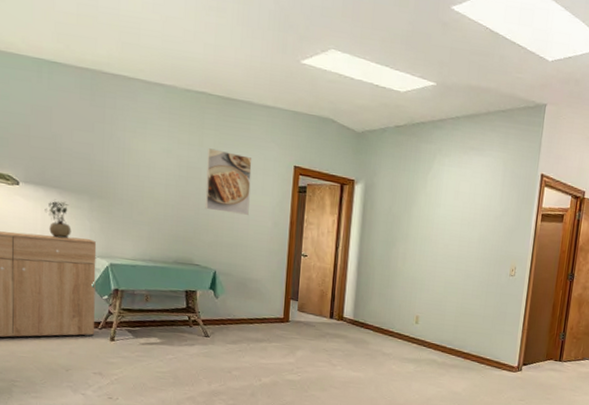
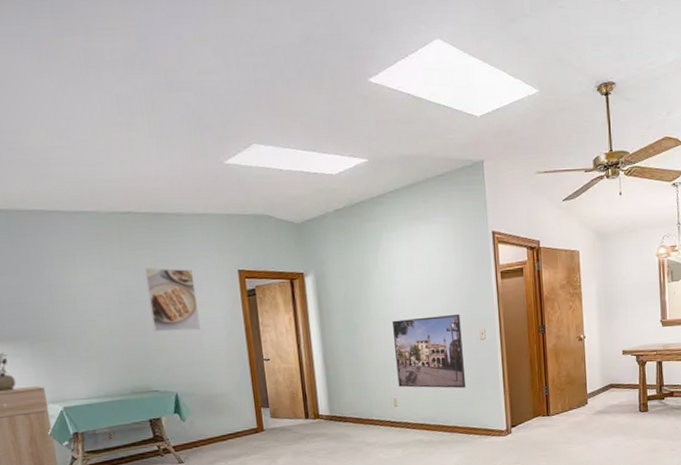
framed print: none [423,241,495,319] -> present [391,313,466,389]

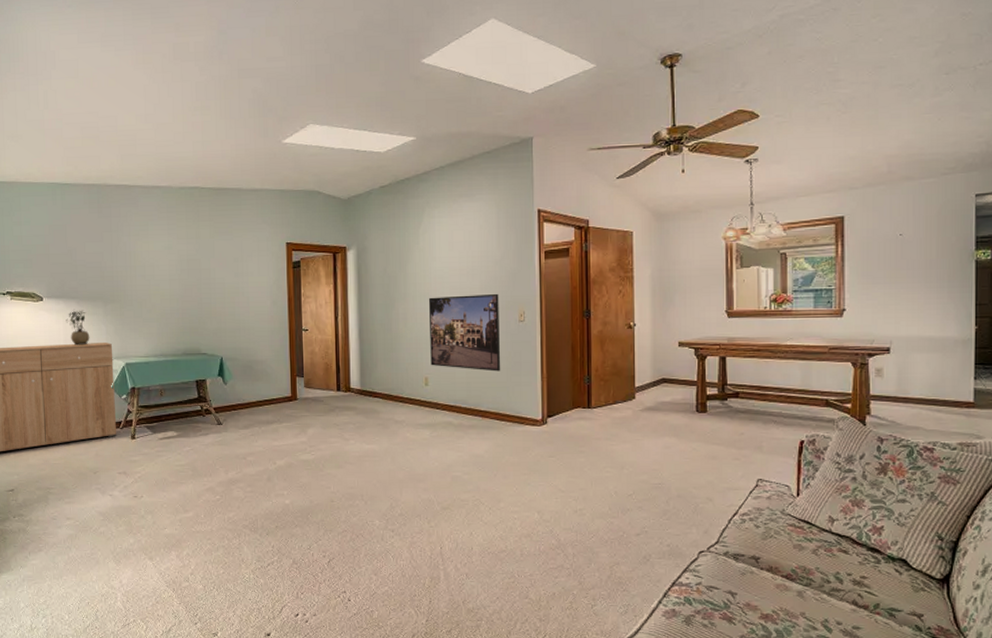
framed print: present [145,268,200,332] -> none [205,239,248,299]

